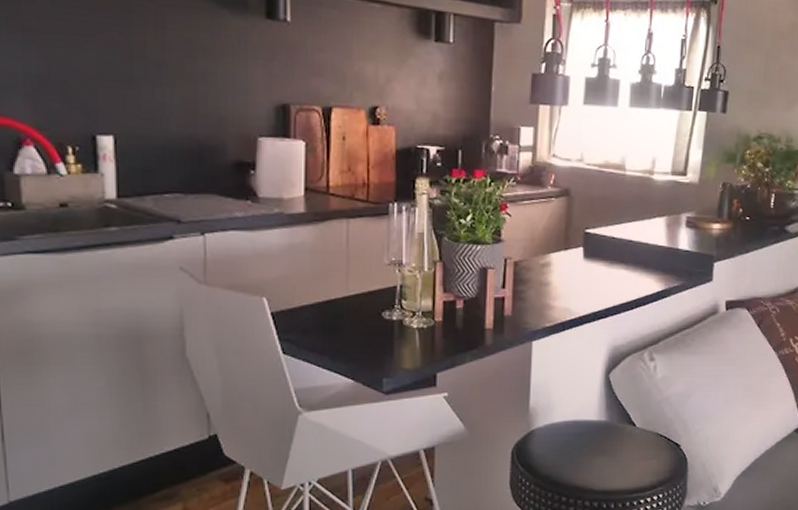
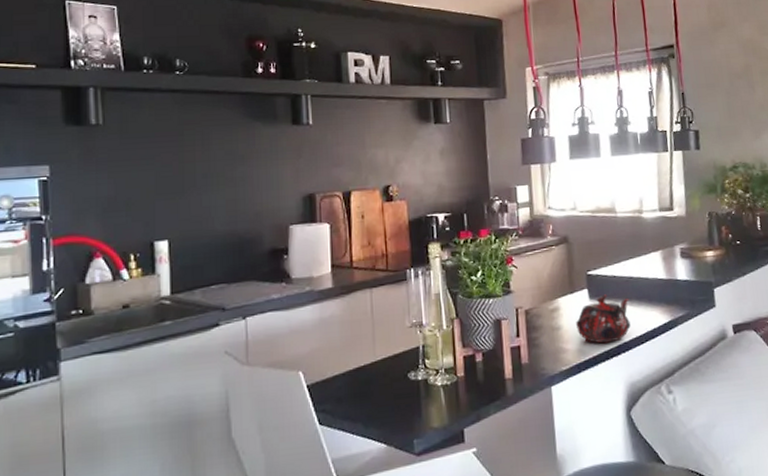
teapot: none [566,255,625,305] -> present [576,294,631,344]

